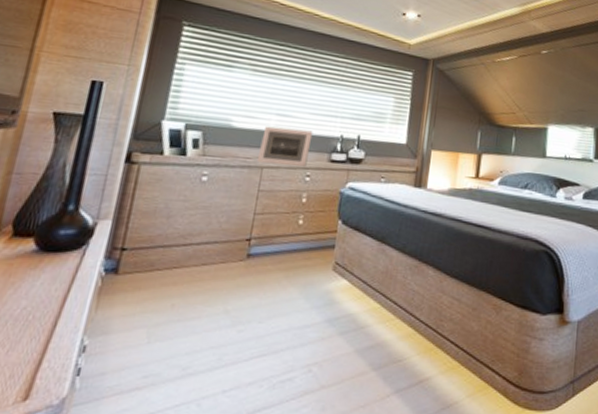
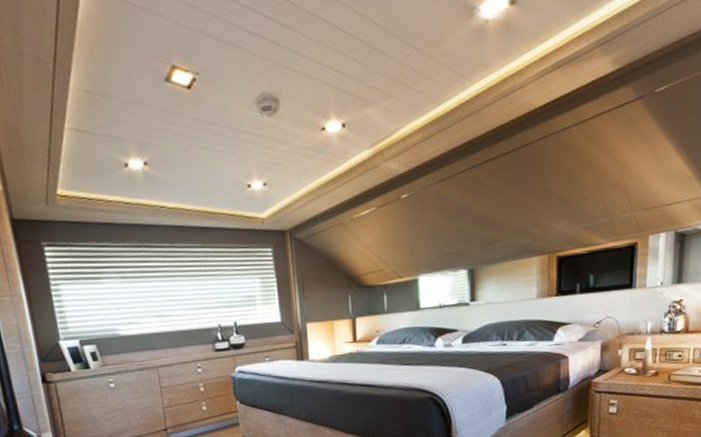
picture frame: present [256,126,313,168] -> none [148,326,195,364]

